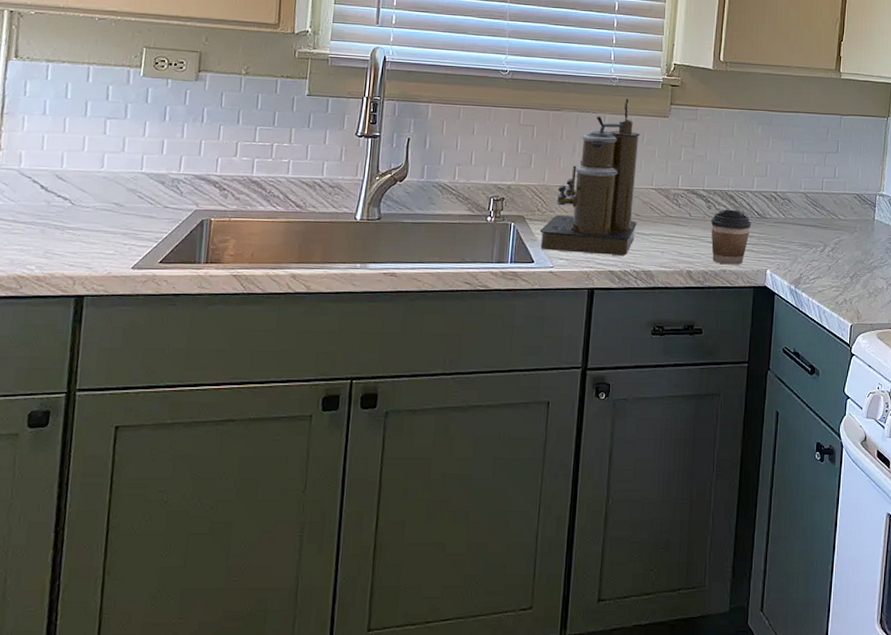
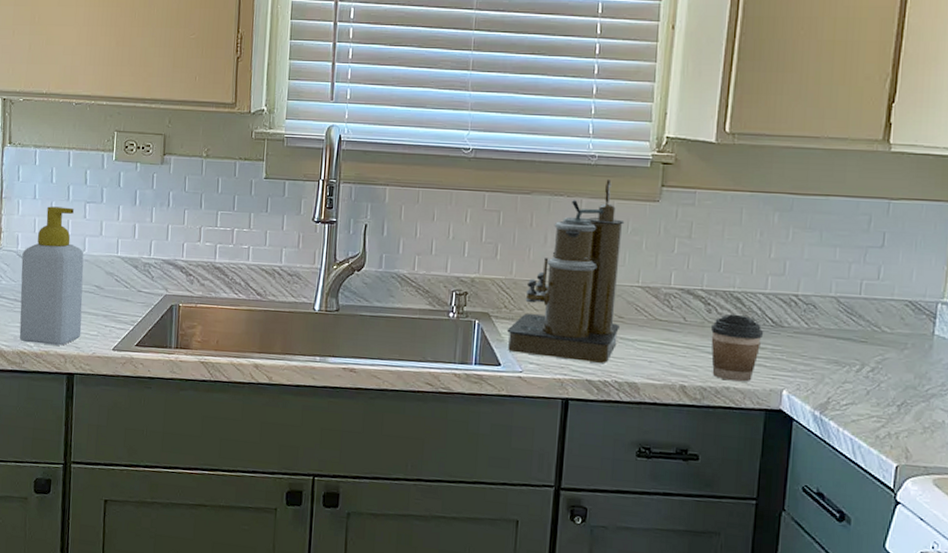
soap bottle: none [17,122,102,267] -> present [19,206,84,346]

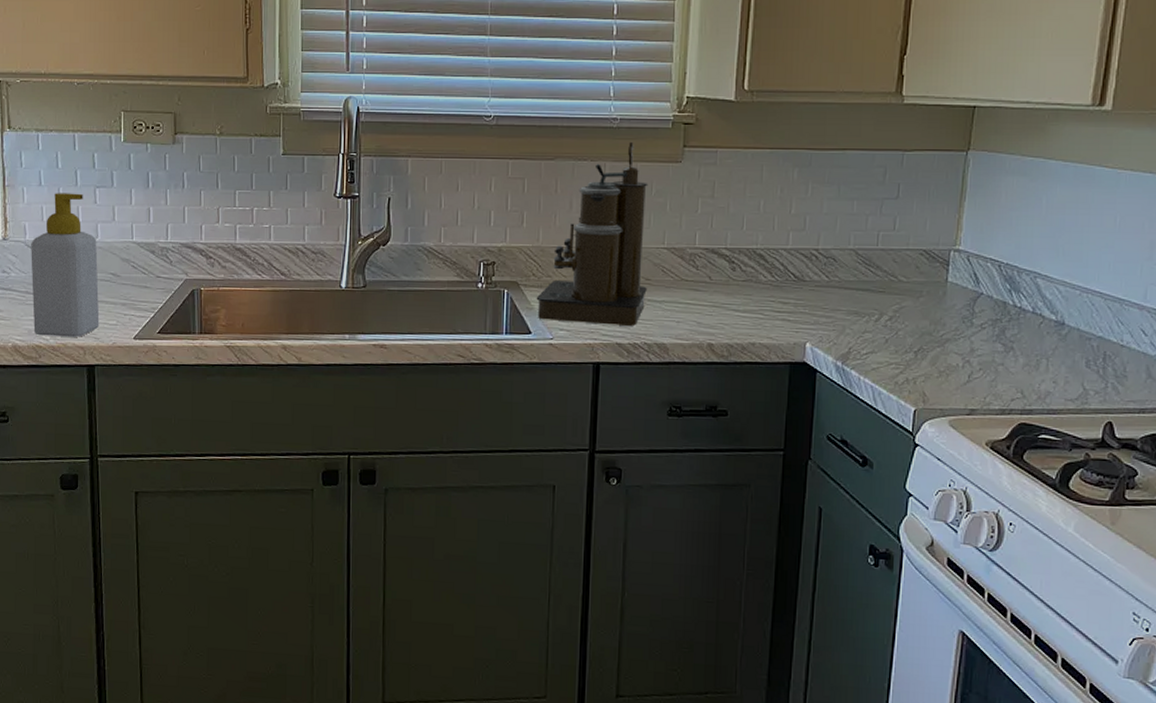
coffee cup: present [711,313,764,382] -> none [736,271,787,337]

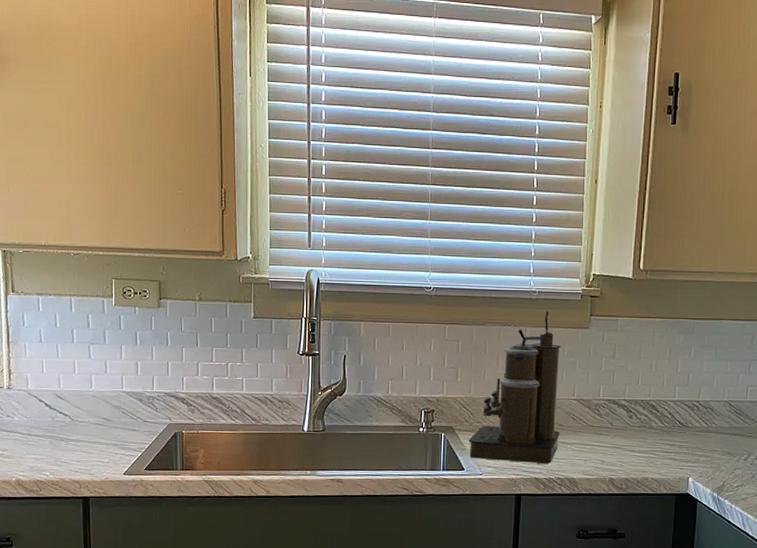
soap bottle: present [31,193,100,337] -> none [32,348,94,473]

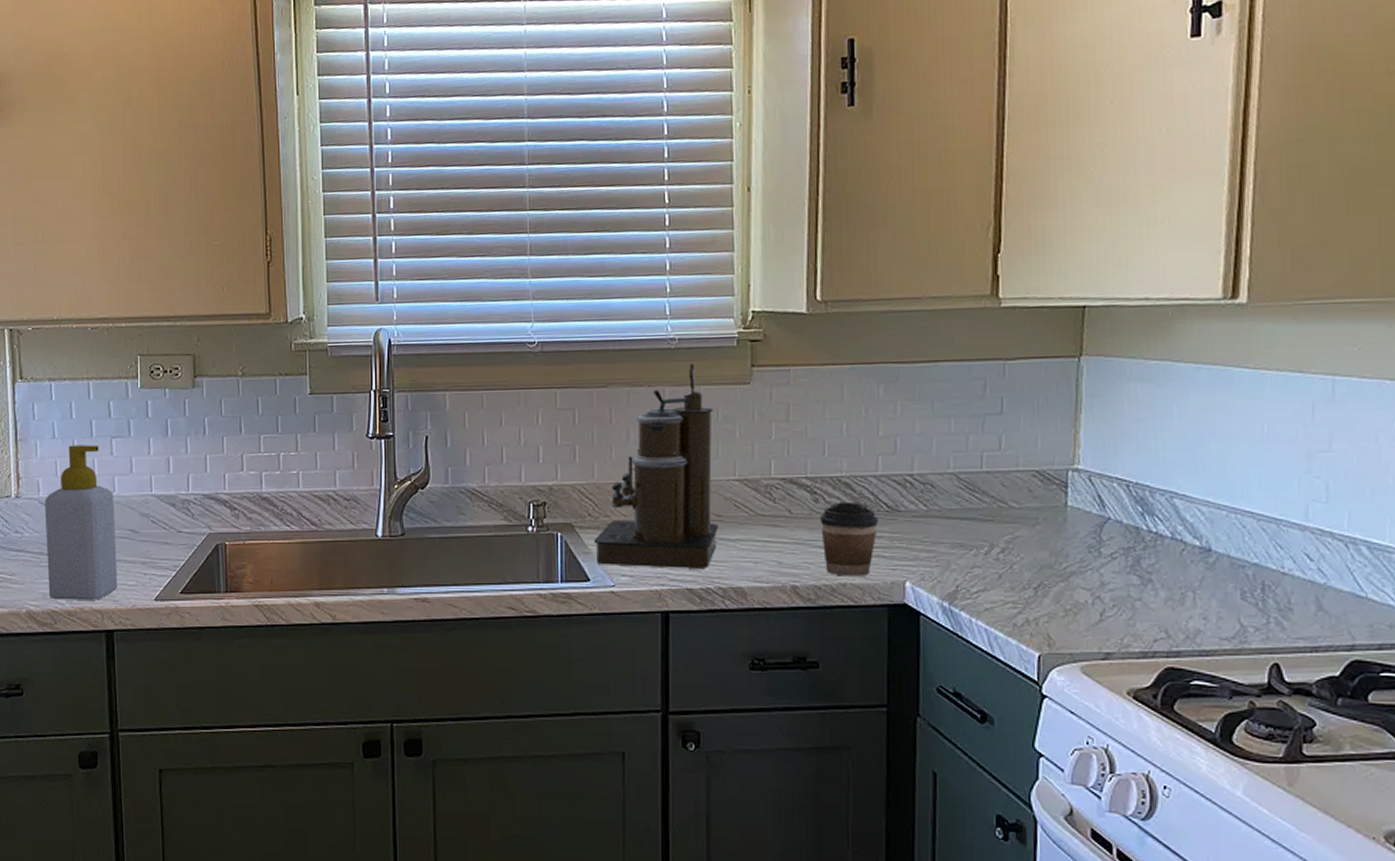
soap bottle: none [32,348,94,473] -> present [45,445,118,600]
coffee cup: none [632,418,674,473] -> present [820,501,879,576]

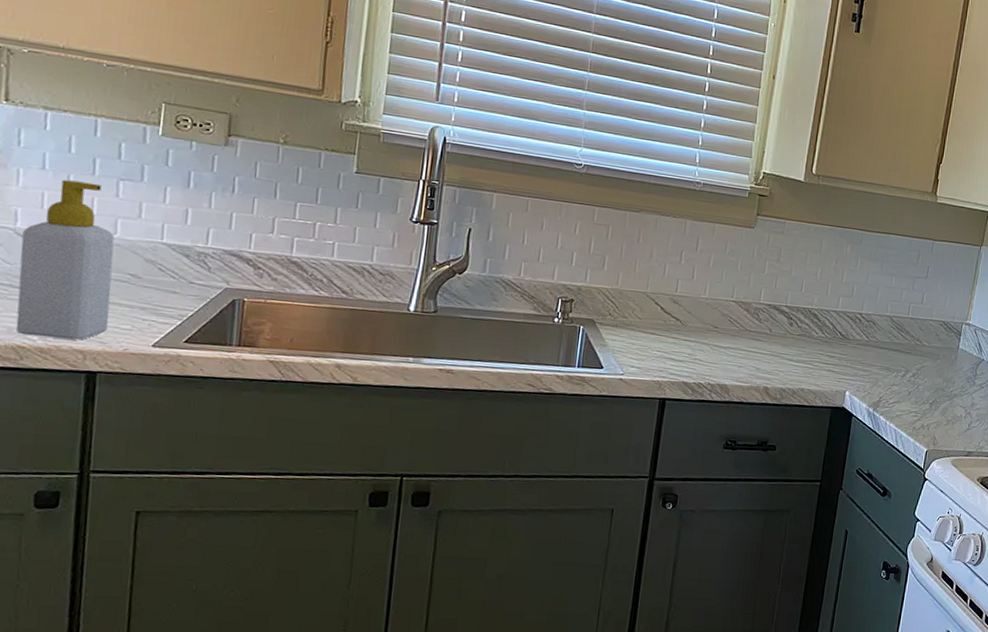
coffee maker: present [593,363,718,568] -> none [610,204,724,367]
coffee cup: present [820,501,879,576] -> none [790,327,834,385]

